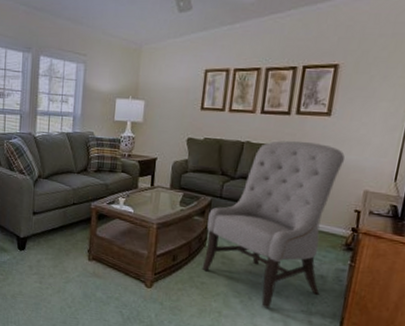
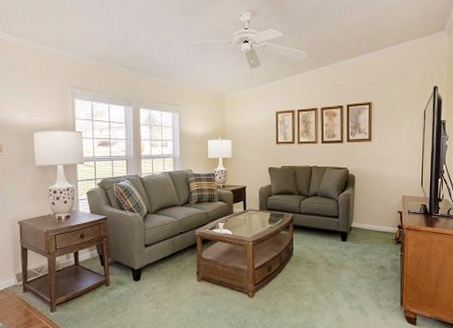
chair: present [202,140,345,308] -> none [292,162,385,300]

